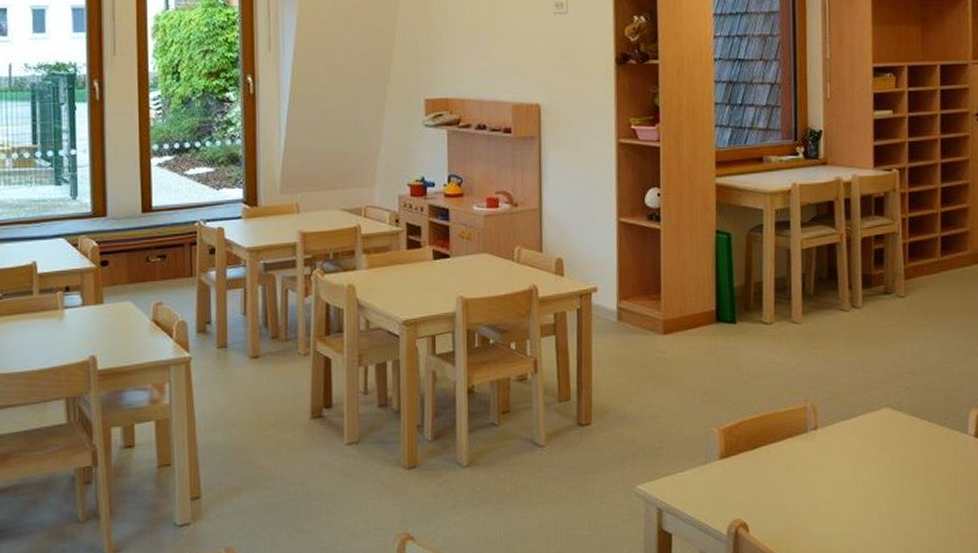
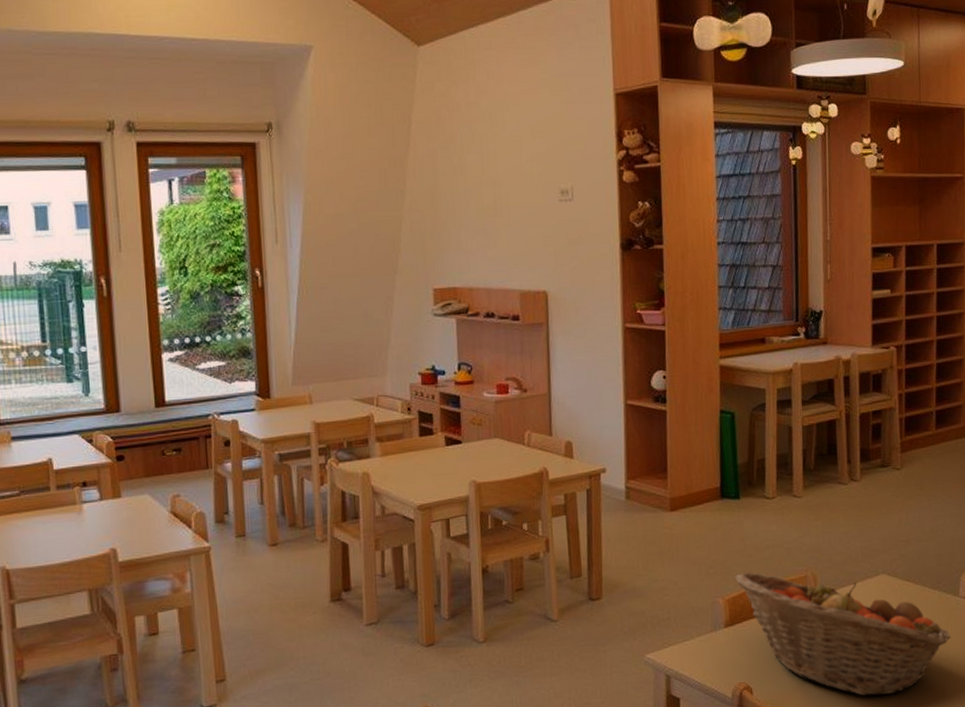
fruit basket: none [730,401,960,539] -> present [734,572,951,696]

